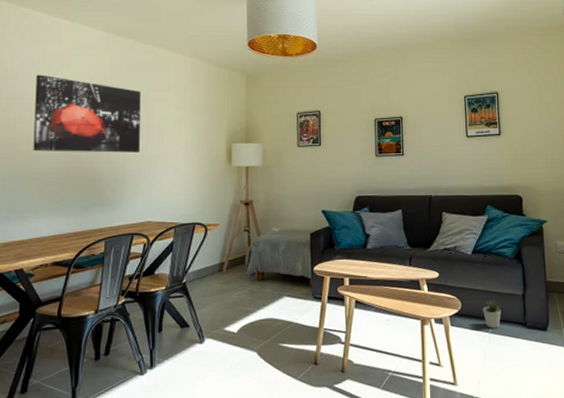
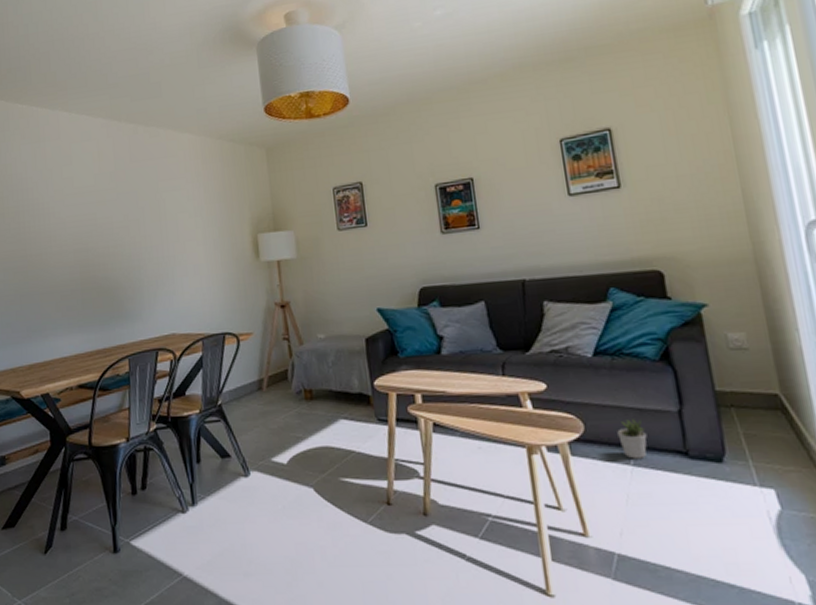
wall art: present [33,74,141,153] -> none [40,176,156,263]

